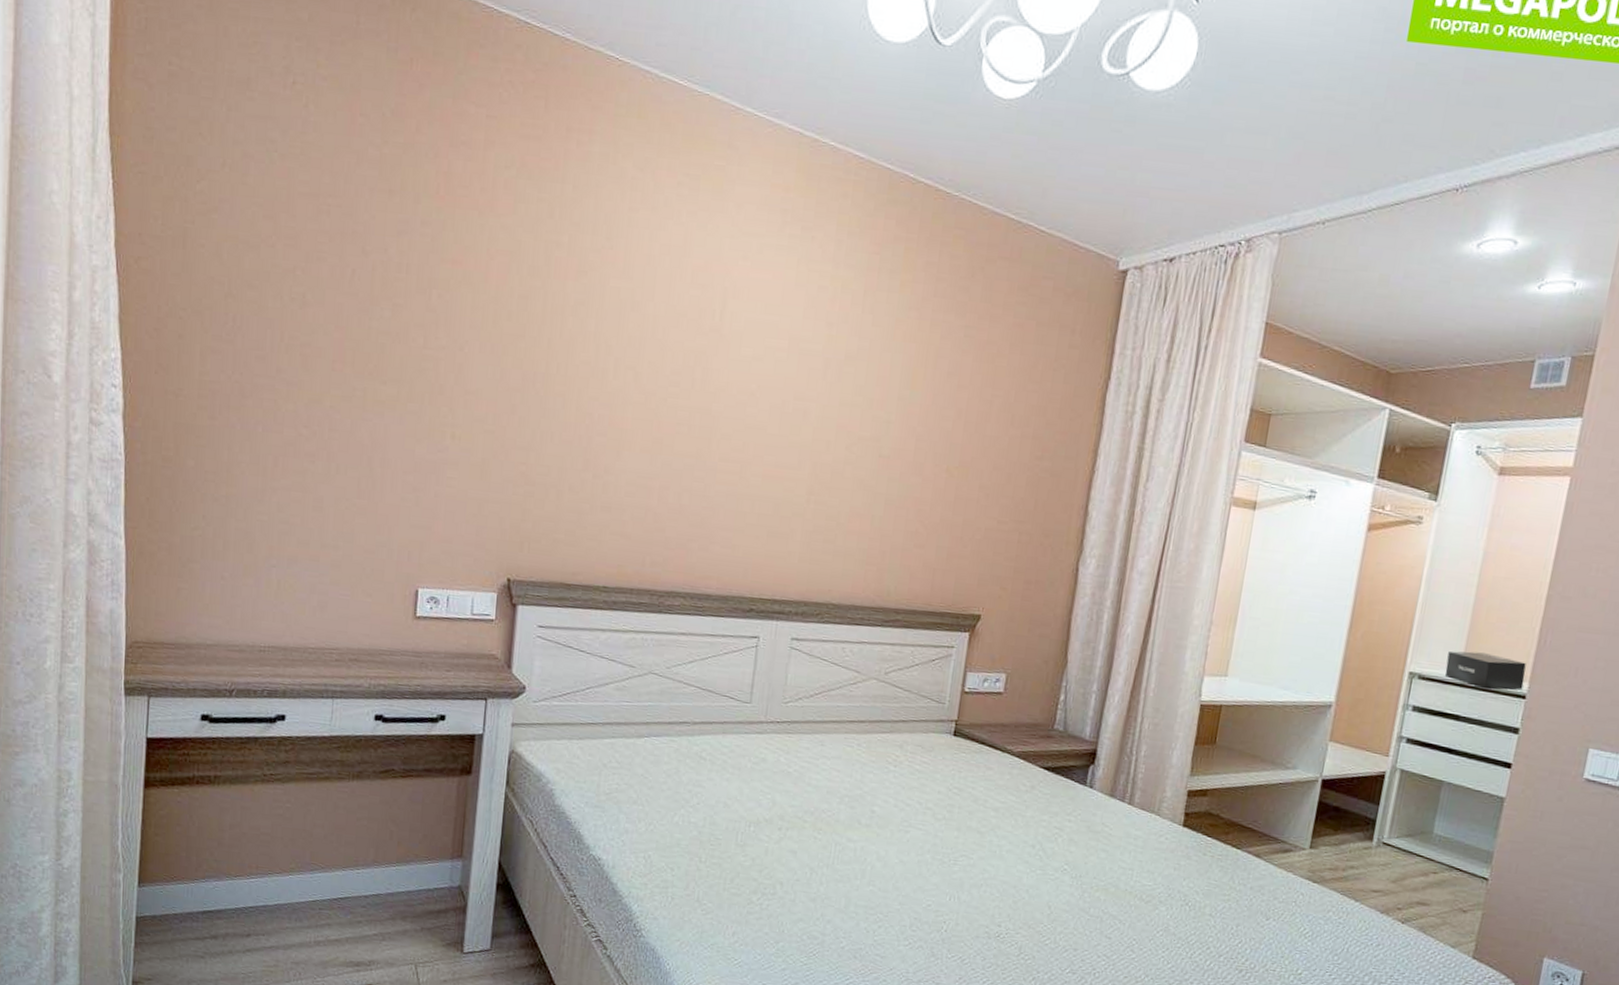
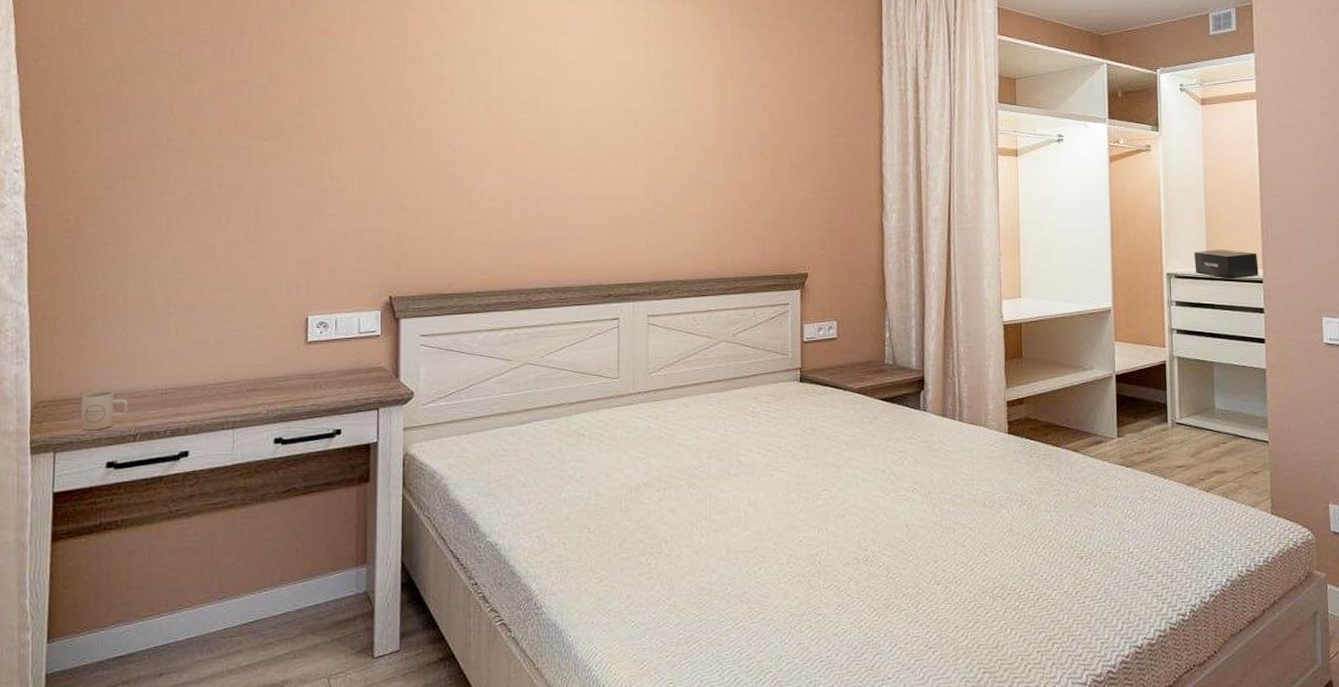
mug: none [176,638,226,680] -> present [81,391,129,431]

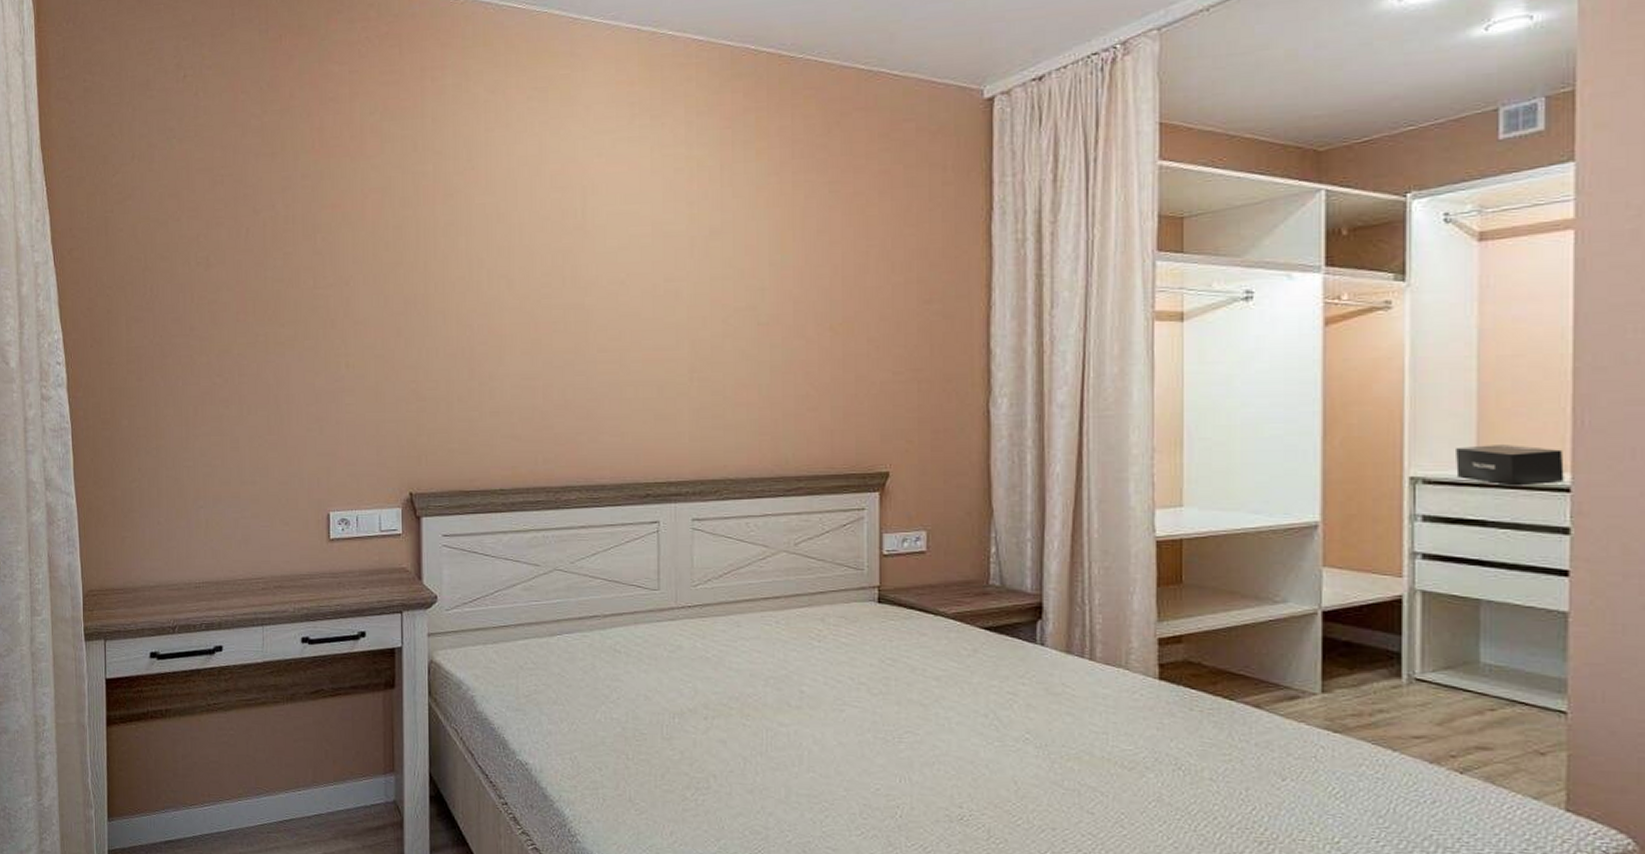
mug: present [81,391,129,431] -> none [125,582,167,621]

